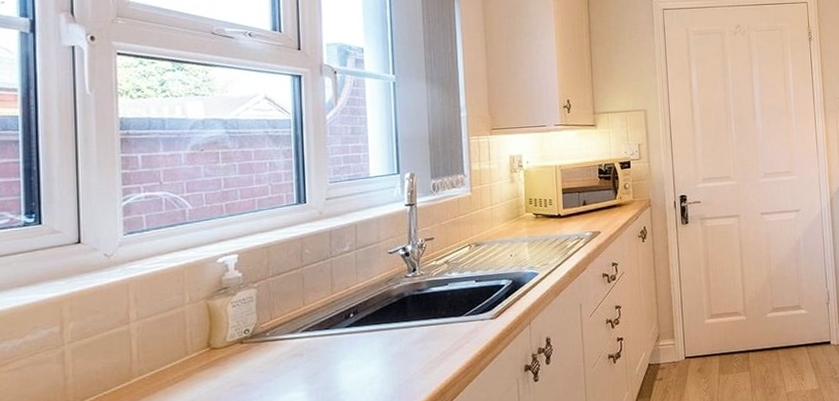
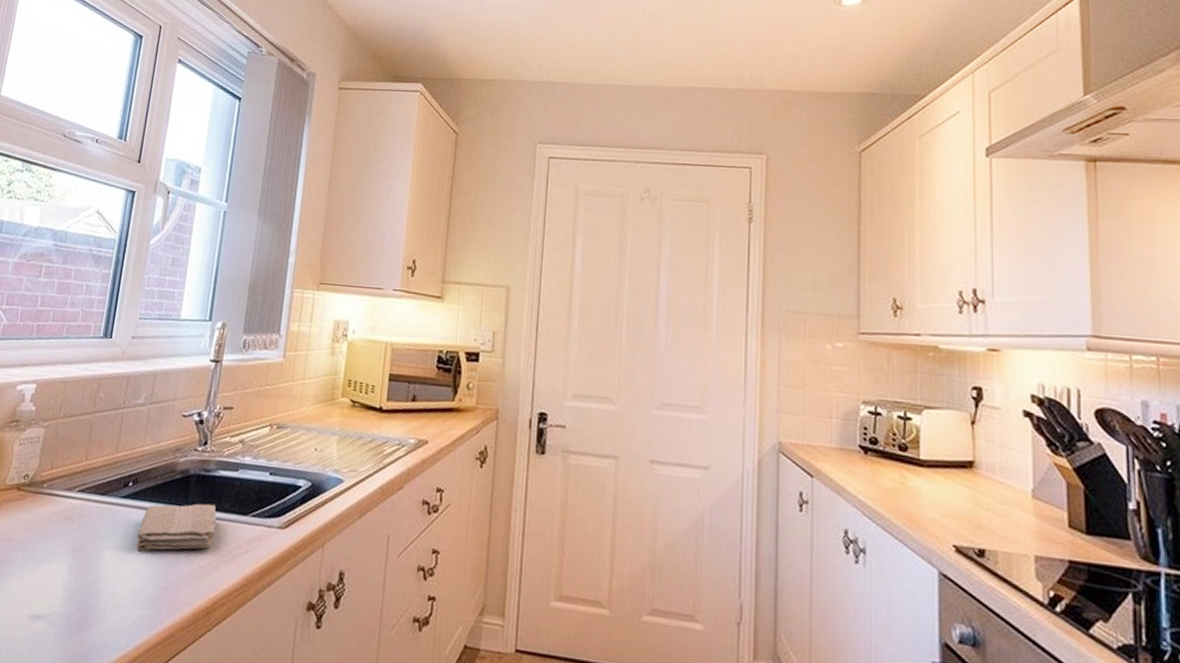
washcloth: none [366,314,437,363] -> present [136,503,217,551]

